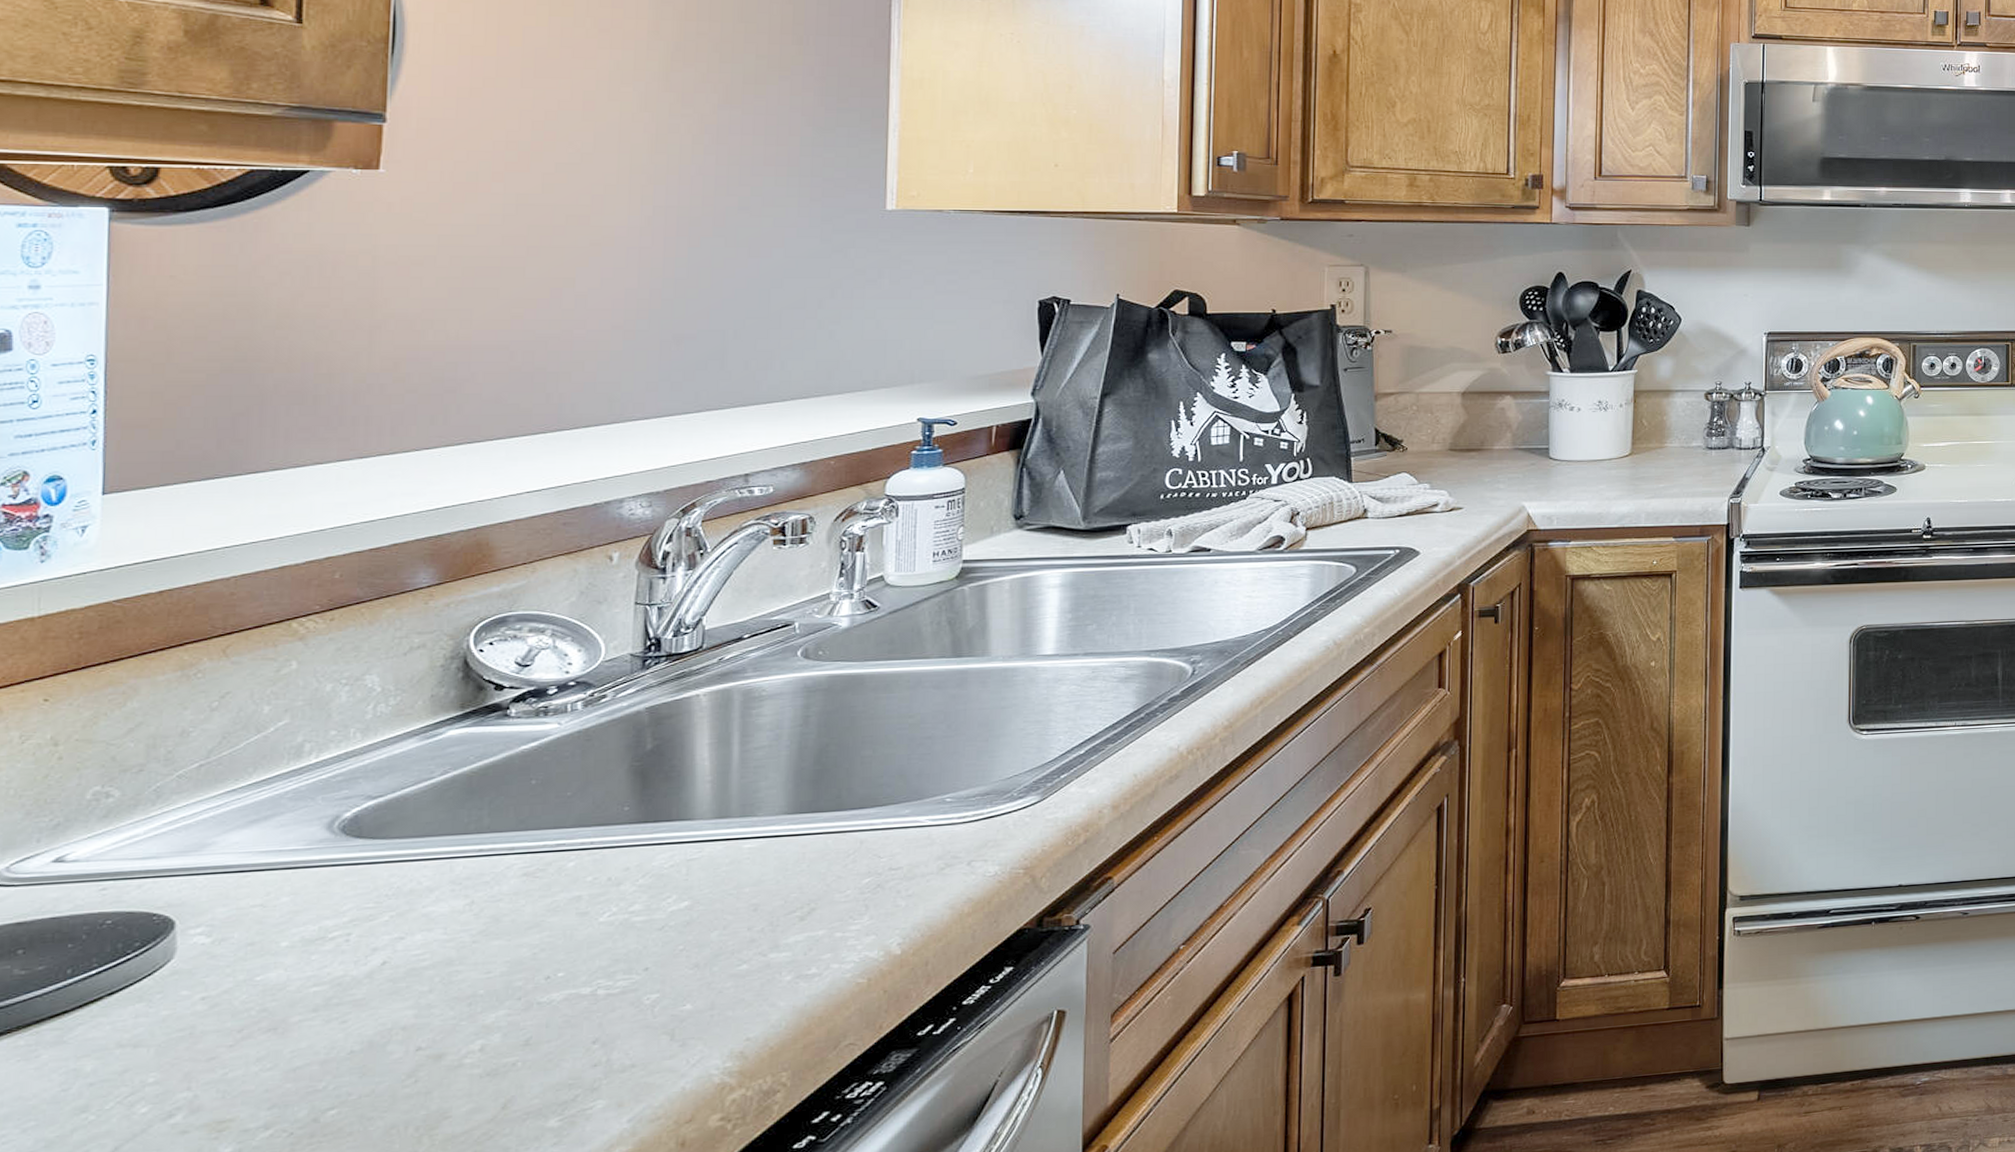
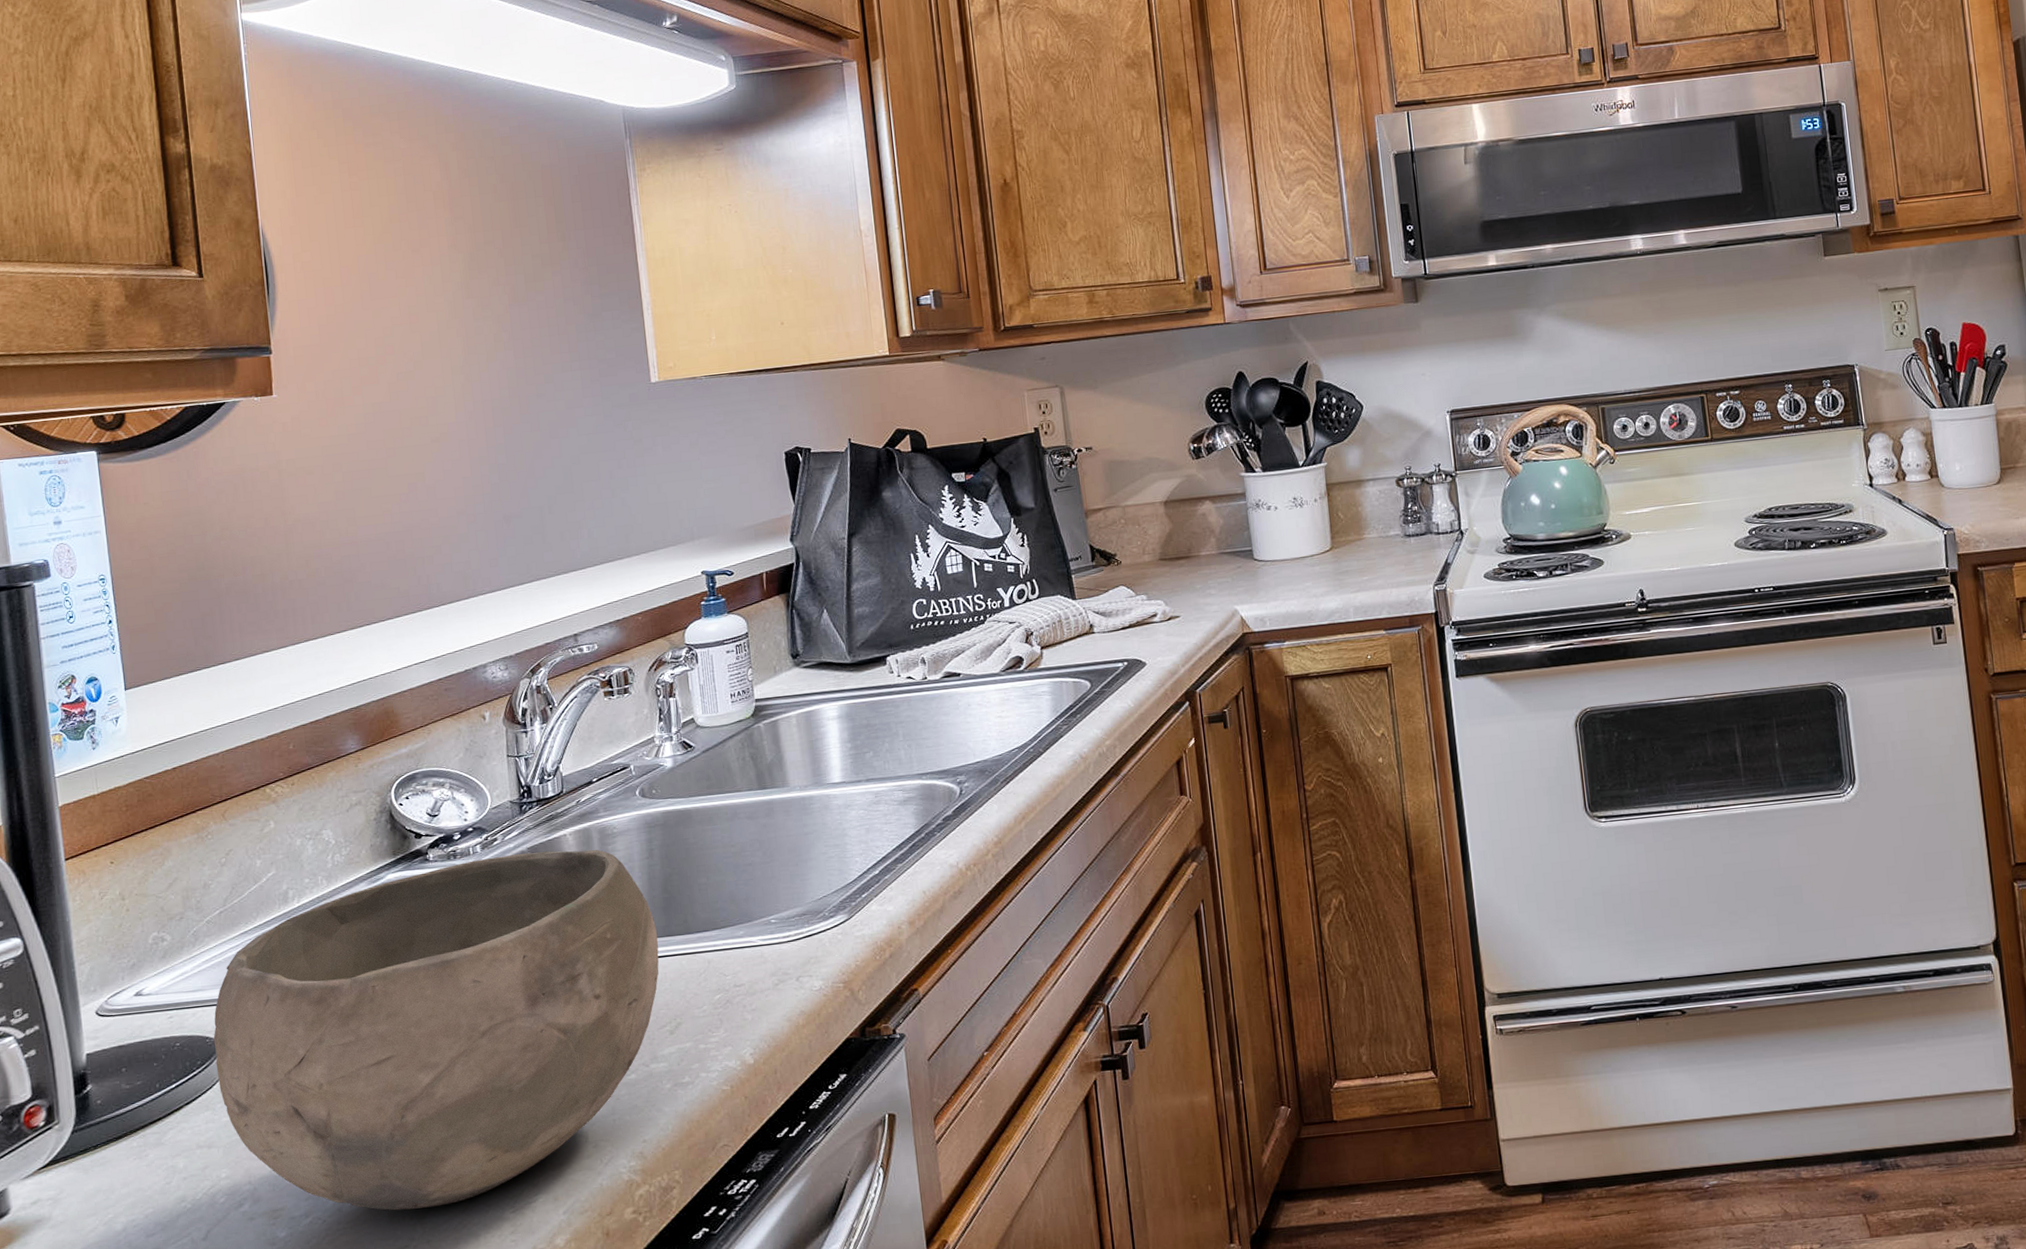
bowl: none [162,712,800,1121] -> present [213,849,659,1211]

